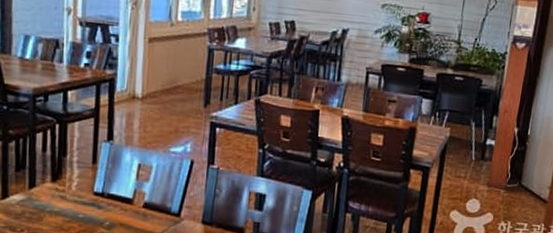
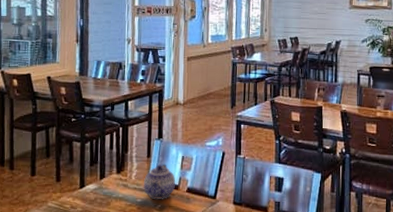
teapot: none [87,172,130,216] -> present [144,163,176,200]

